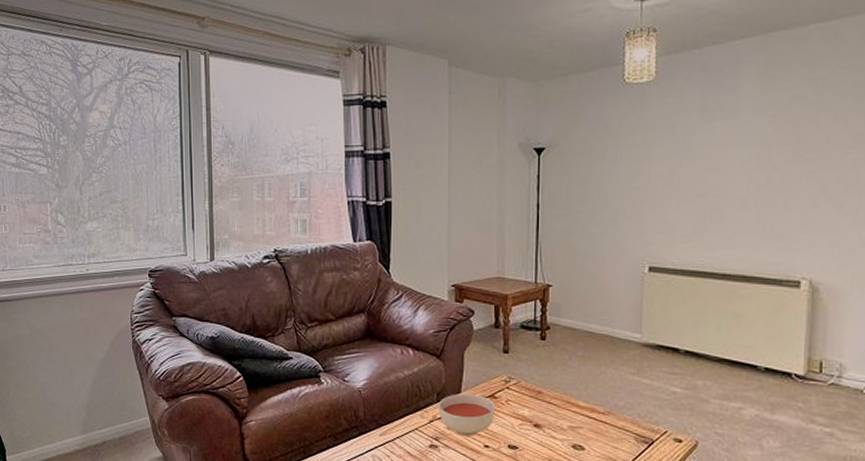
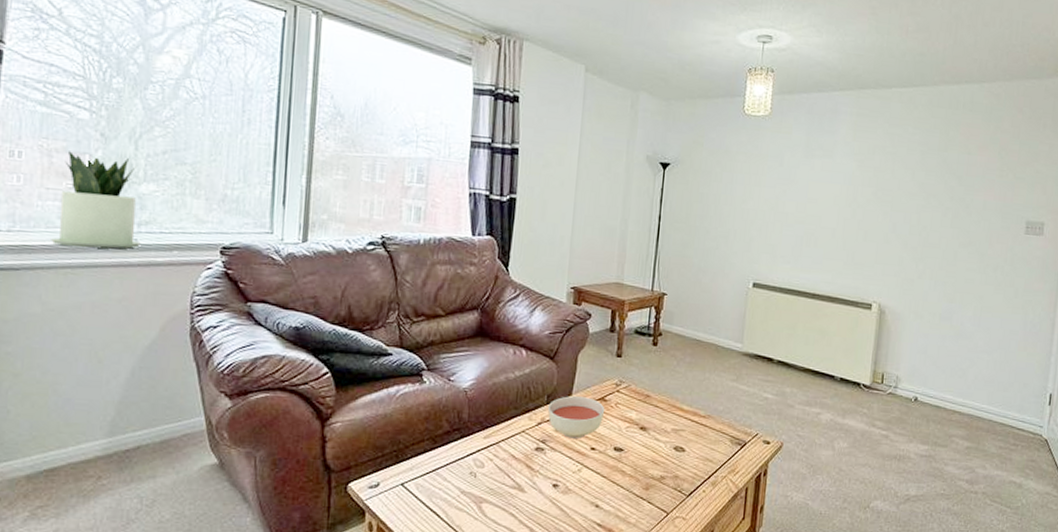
planter: none [31,201,91,280] -> present [51,151,141,249]

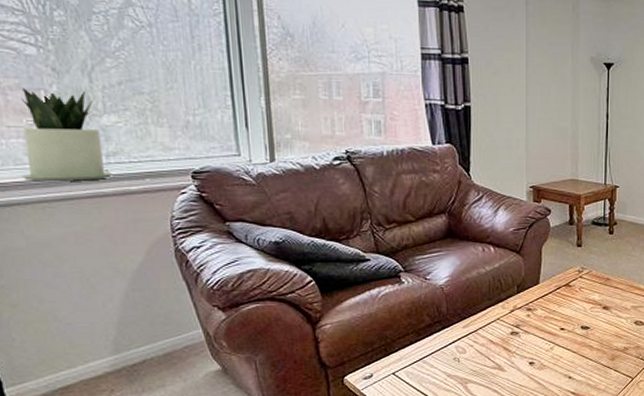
bowl: present [548,396,605,439] -> none [519,284,571,321]

